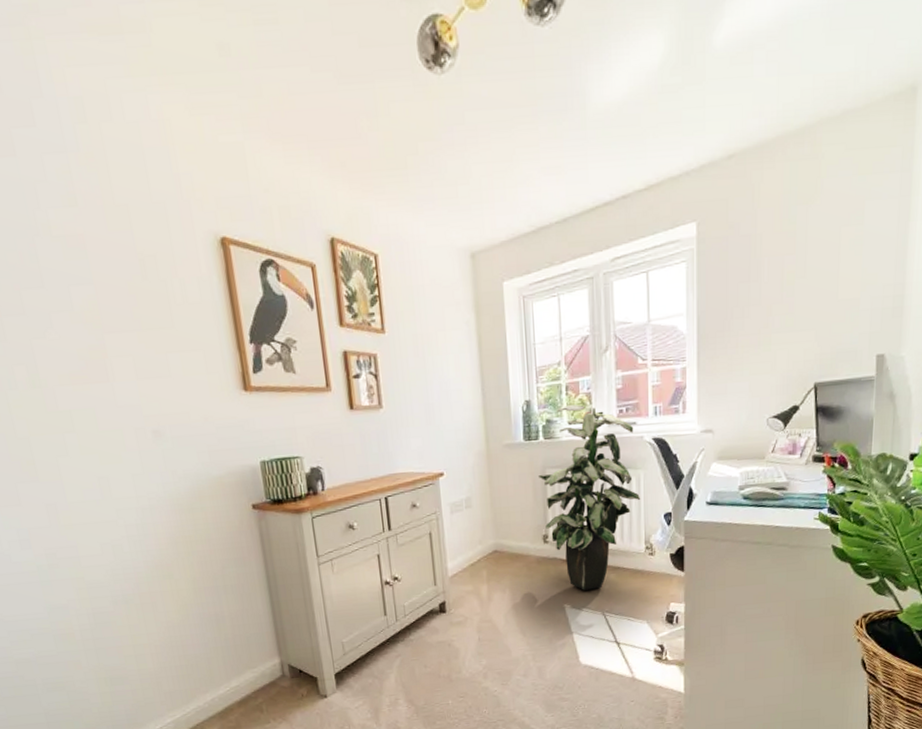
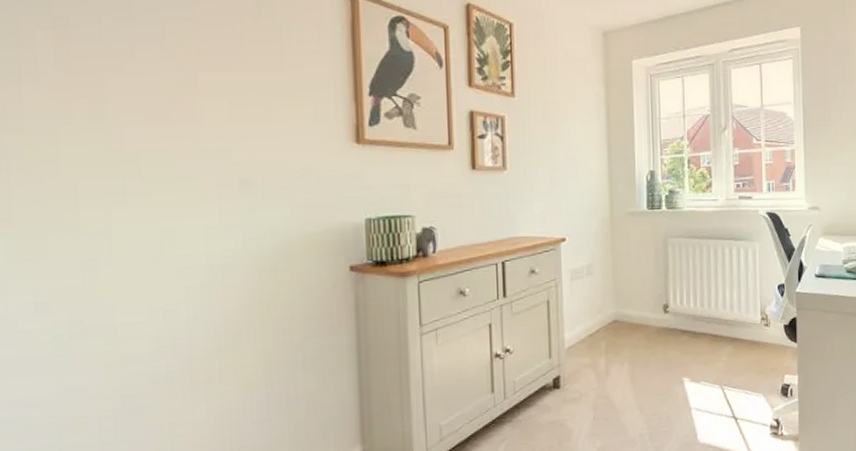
indoor plant: present [539,404,641,590] -> none [661,177,757,363]

